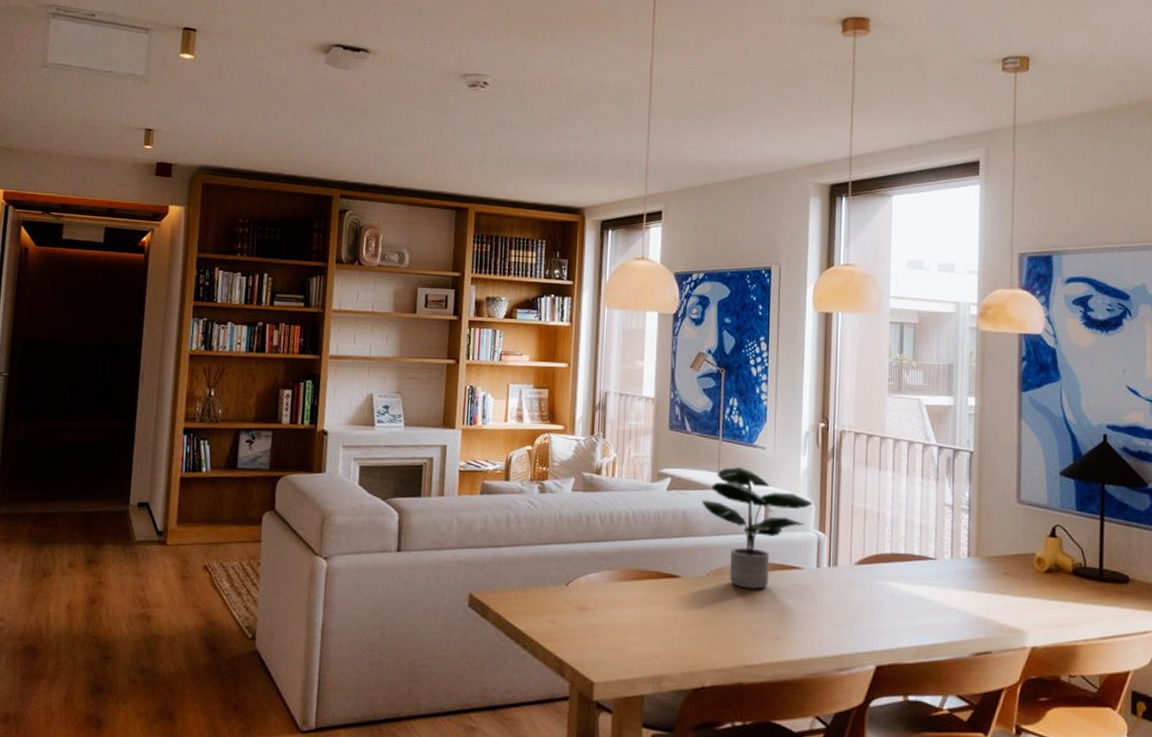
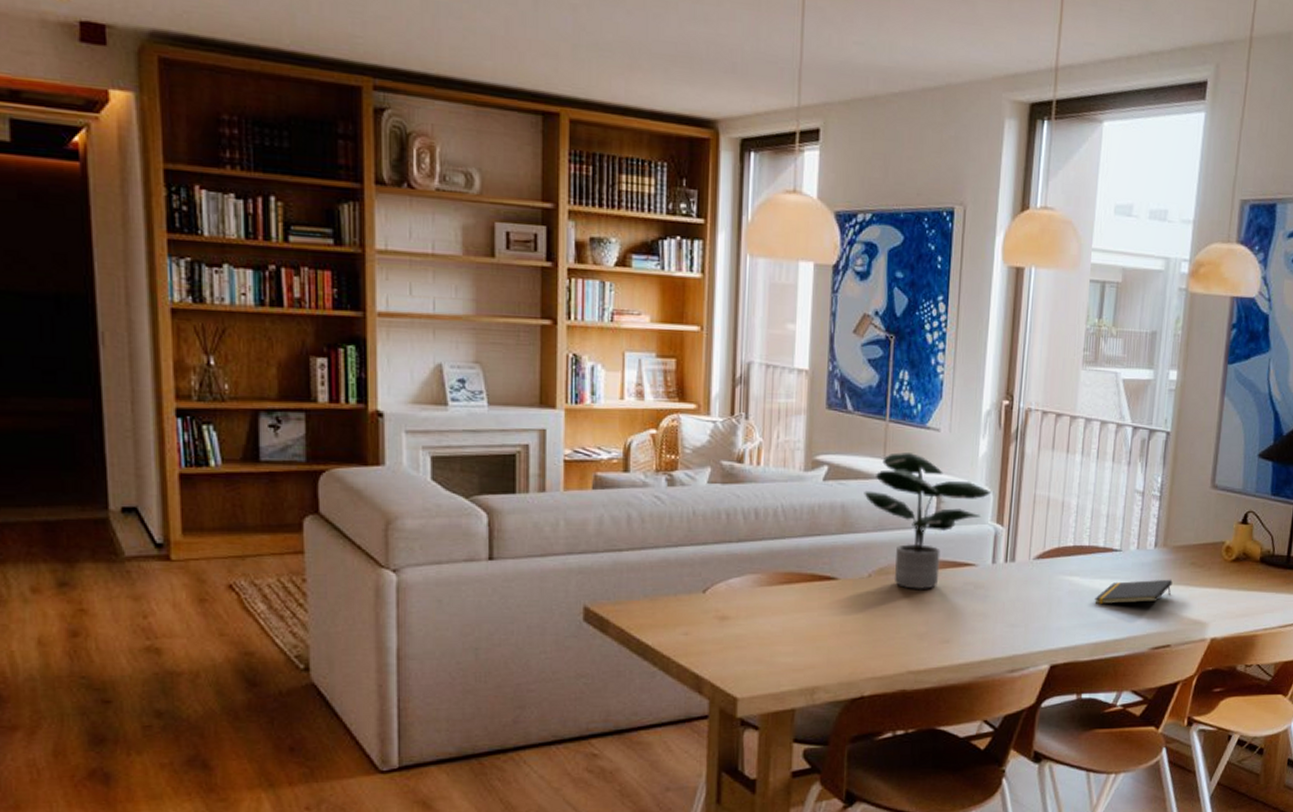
notepad: none [914,587,988,610] -> present [1094,579,1173,605]

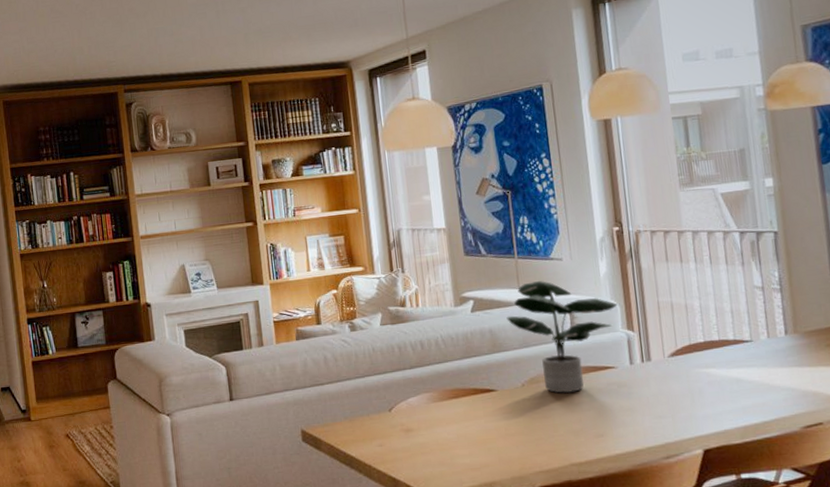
notepad: present [1094,579,1173,605] -> none [735,361,812,392]

